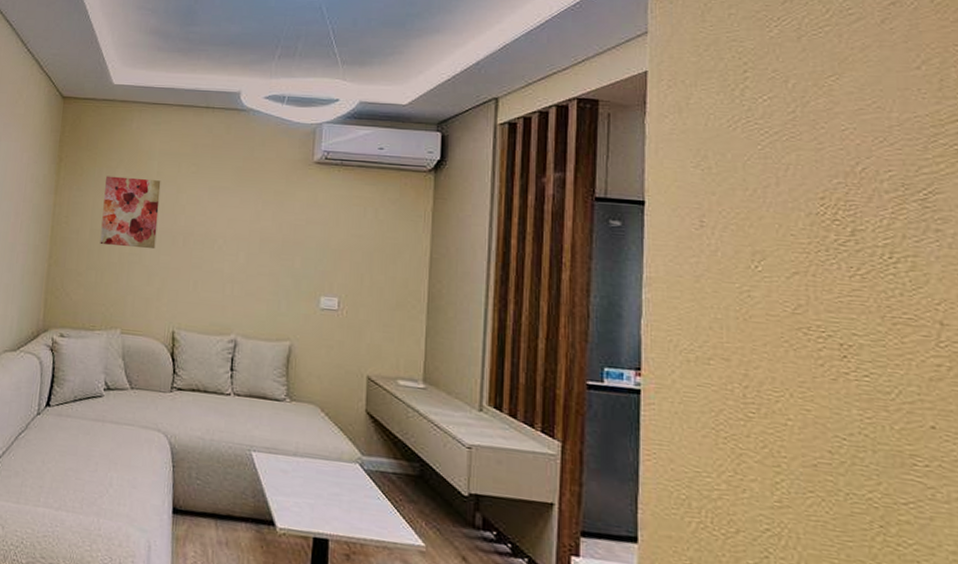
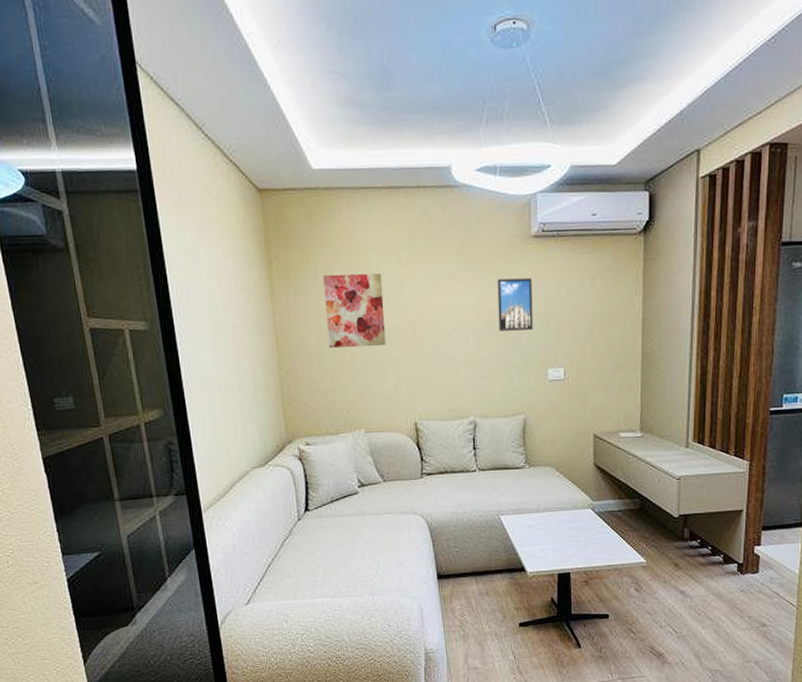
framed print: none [271,199,311,253] -> present [497,278,533,331]

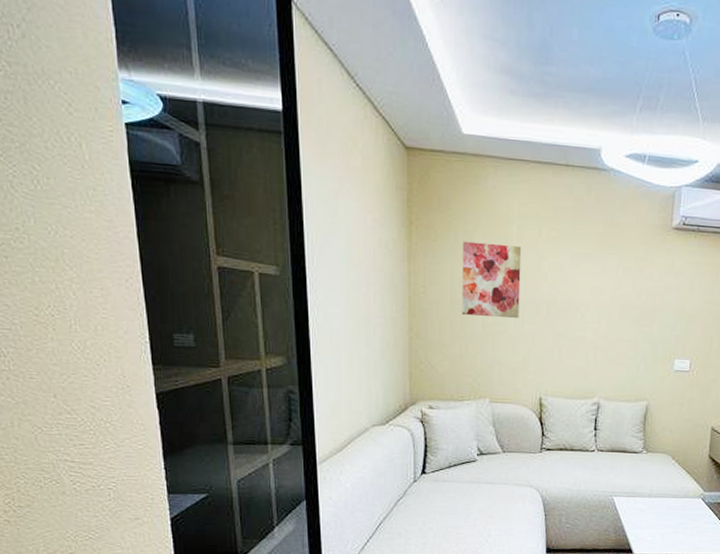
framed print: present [497,278,533,331] -> none [631,266,668,319]

